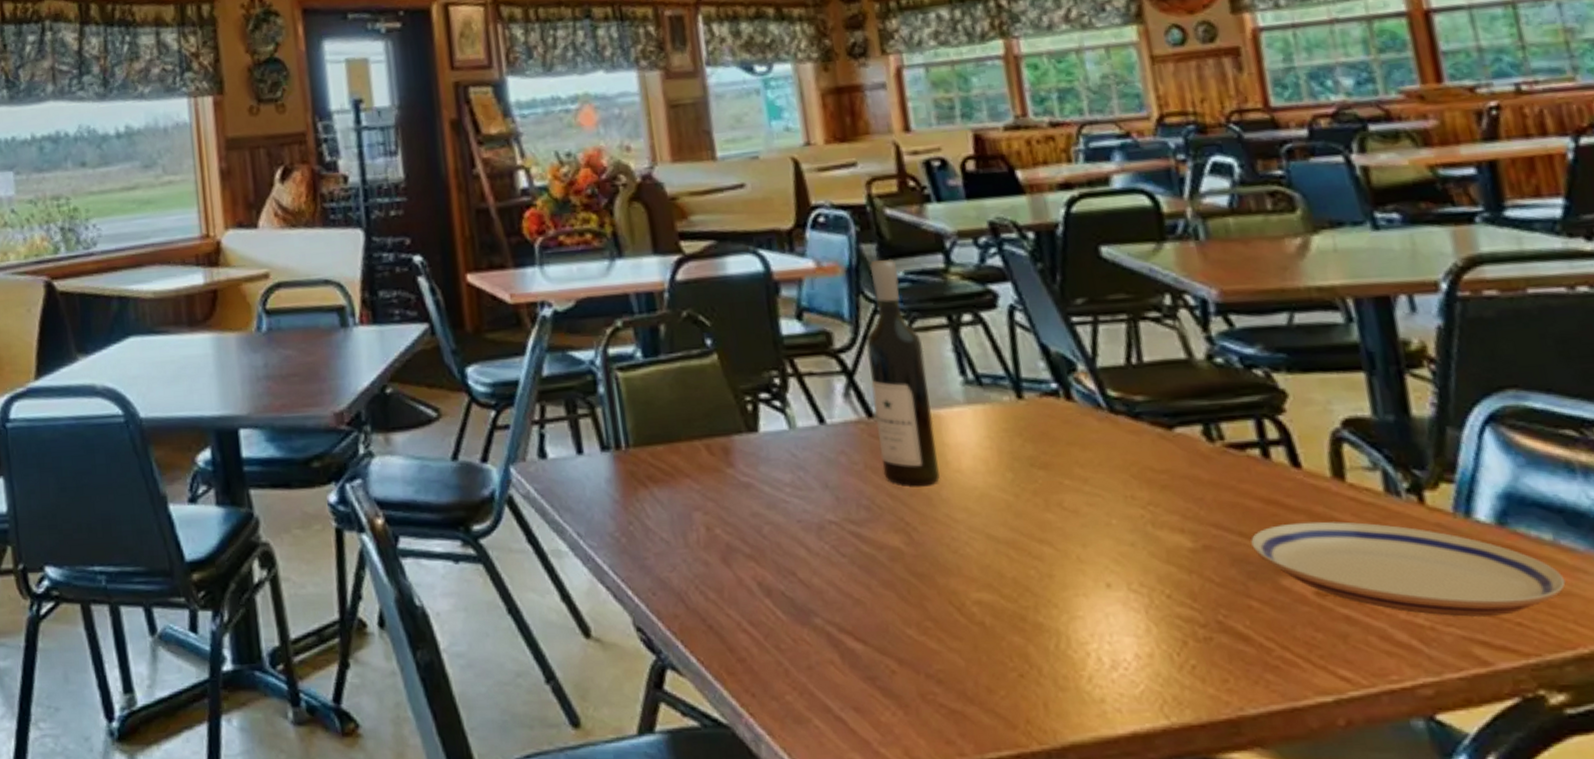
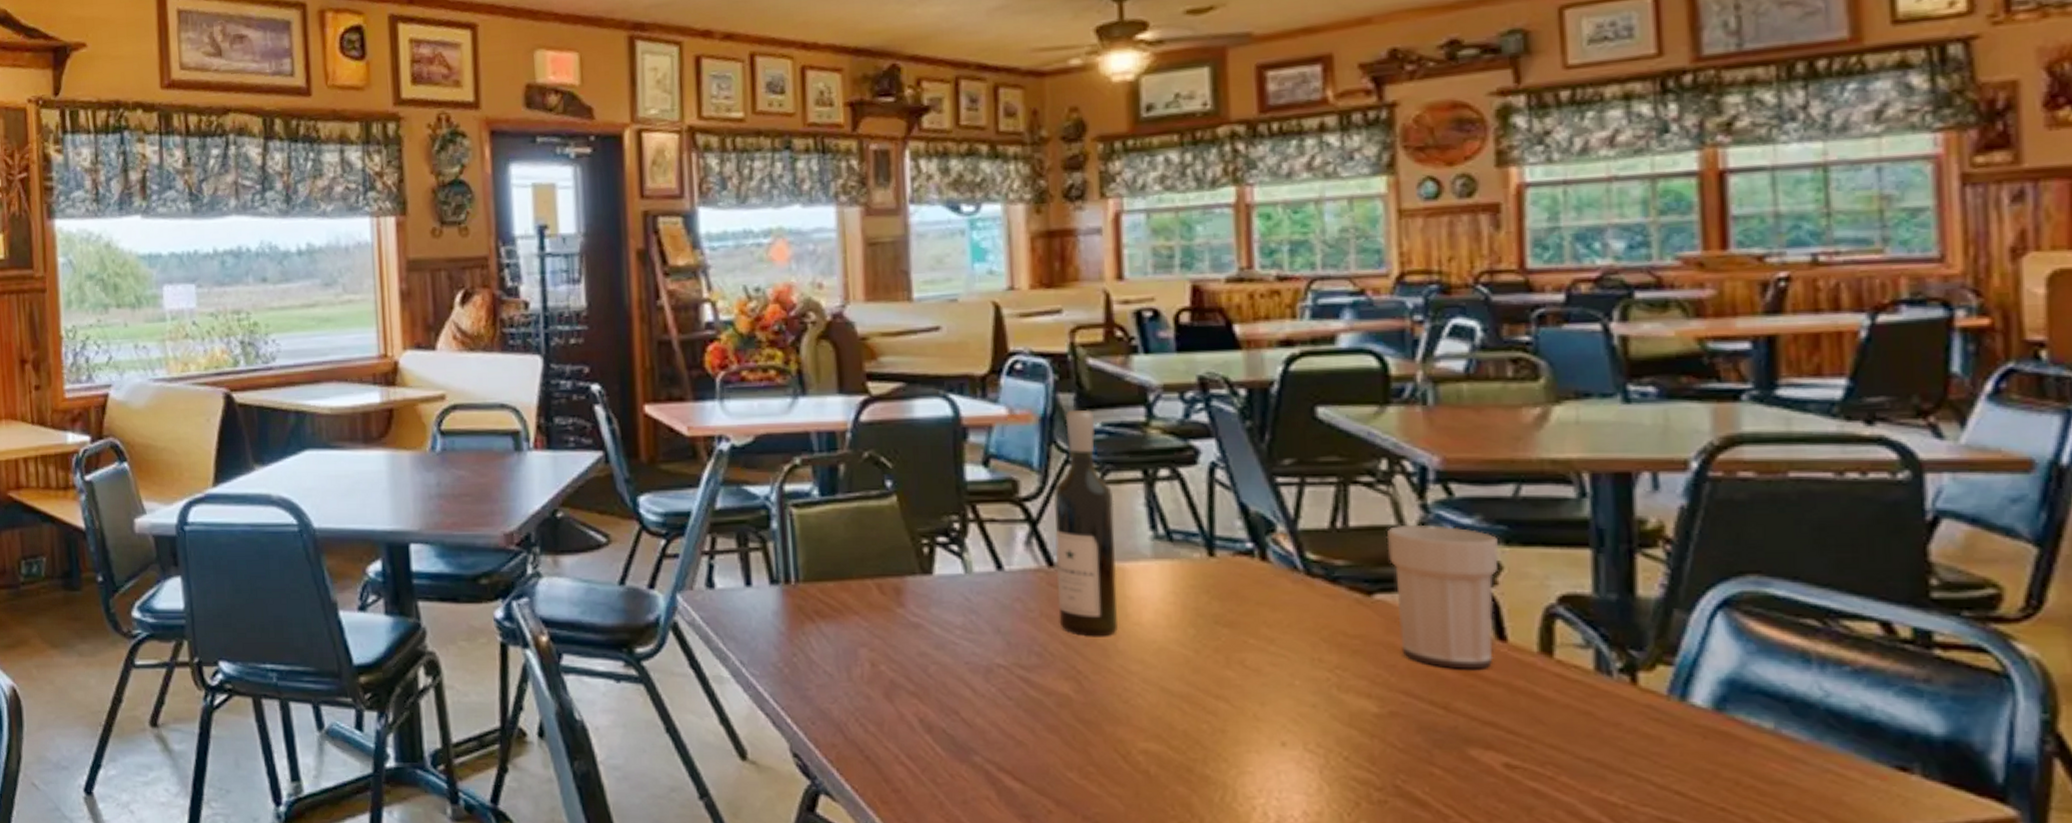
cup: none [1178,356,1292,498] -> present [1386,524,1499,669]
plate: present [1251,521,1566,617] -> none [1442,695,1781,799]

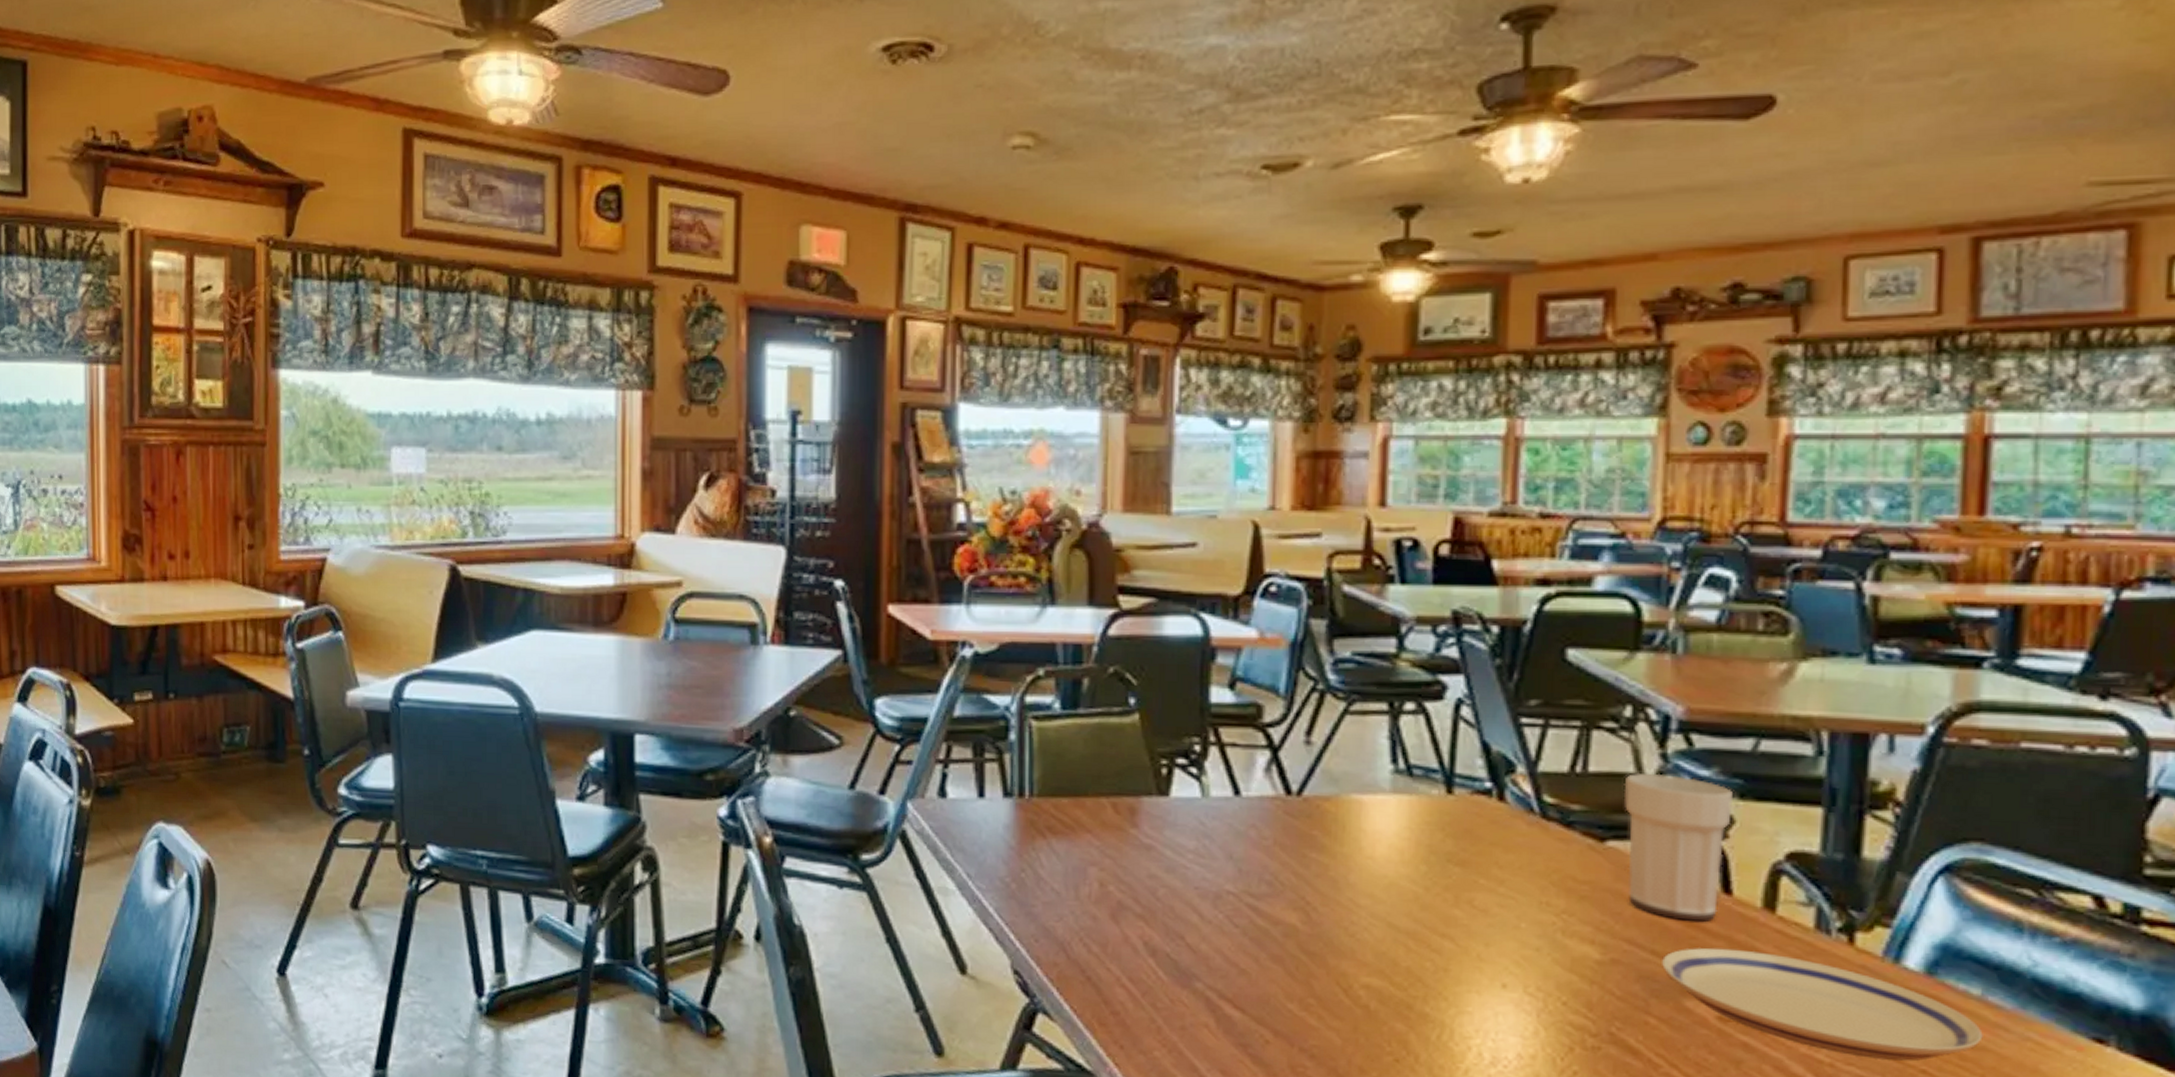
bottle: present [1053,409,1118,636] -> none [1292,636,1358,868]
plate: none [1442,695,1781,799] -> present [1662,947,1983,1061]

